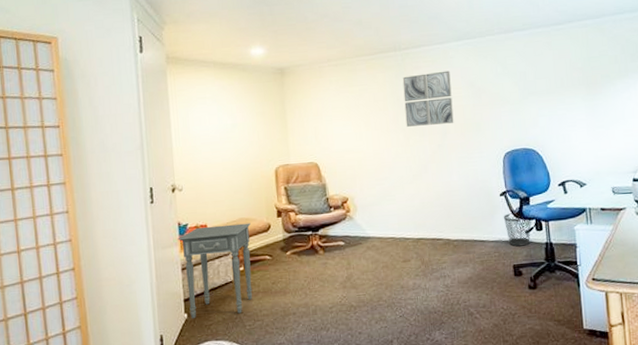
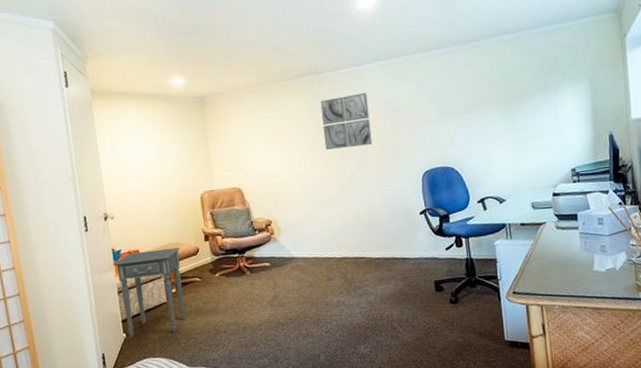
wastebasket: present [504,213,532,247] -> none [424,231,452,263]

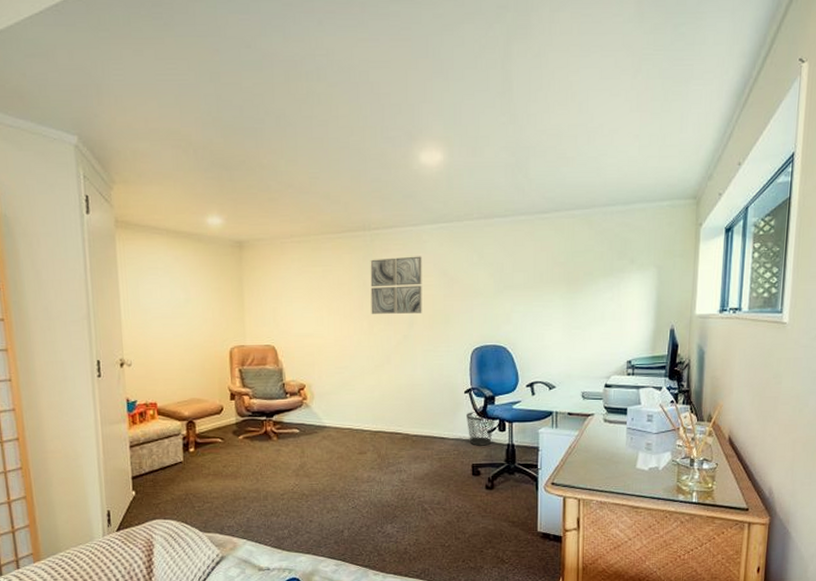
side table: present [112,247,186,338] -> none [126,404,203,497]
wastebasket: none [424,231,452,263] -> present [467,412,496,446]

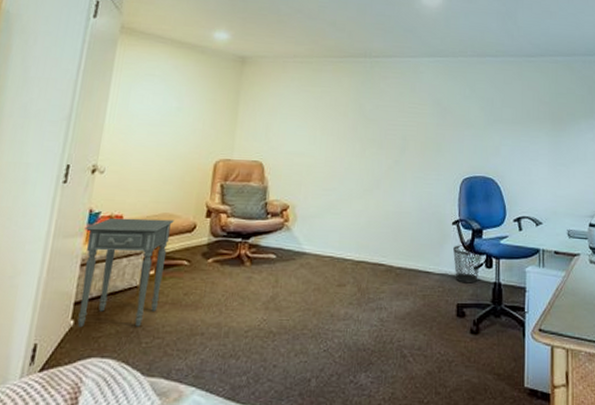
side table: none [126,404,203,497] -> present [77,217,174,328]
wall art: present [370,256,422,314] -> none [364,84,418,140]

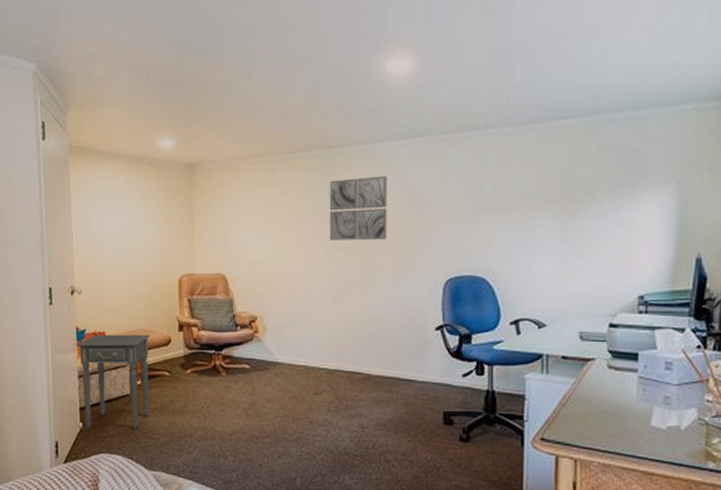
wall art: none [364,84,418,140] -> present [329,175,387,240]
wastebasket: present [453,245,483,284] -> none [438,351,472,391]

